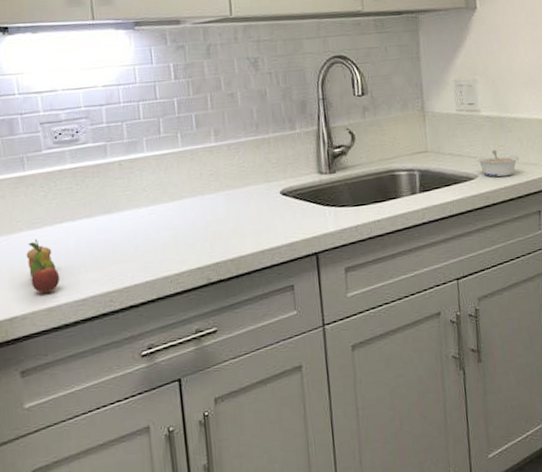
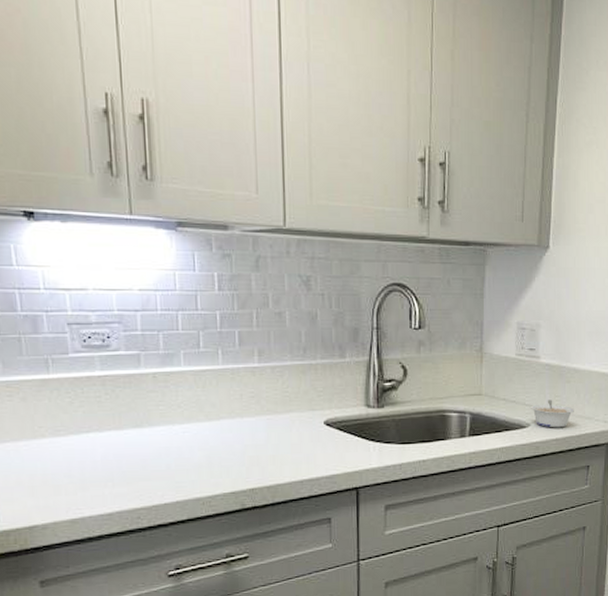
fruit: present [26,238,60,293] -> none [48,447,85,503]

